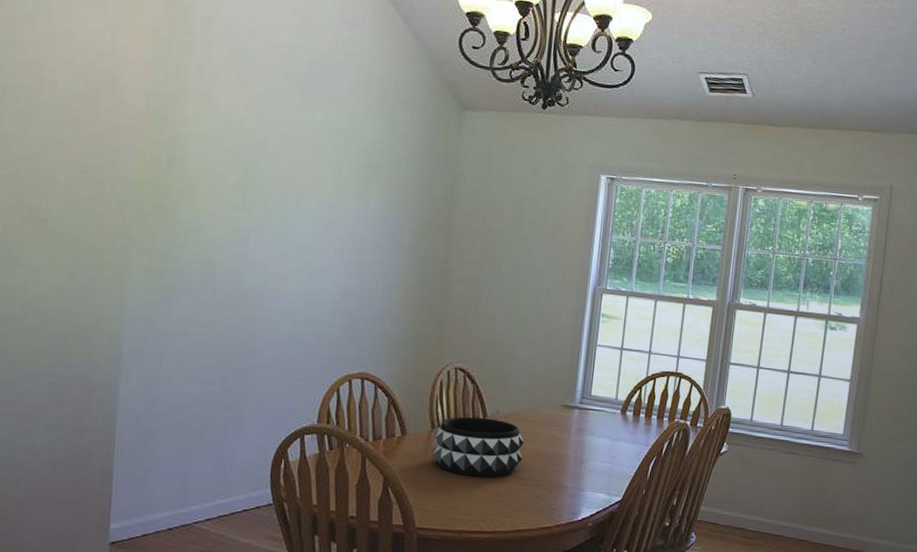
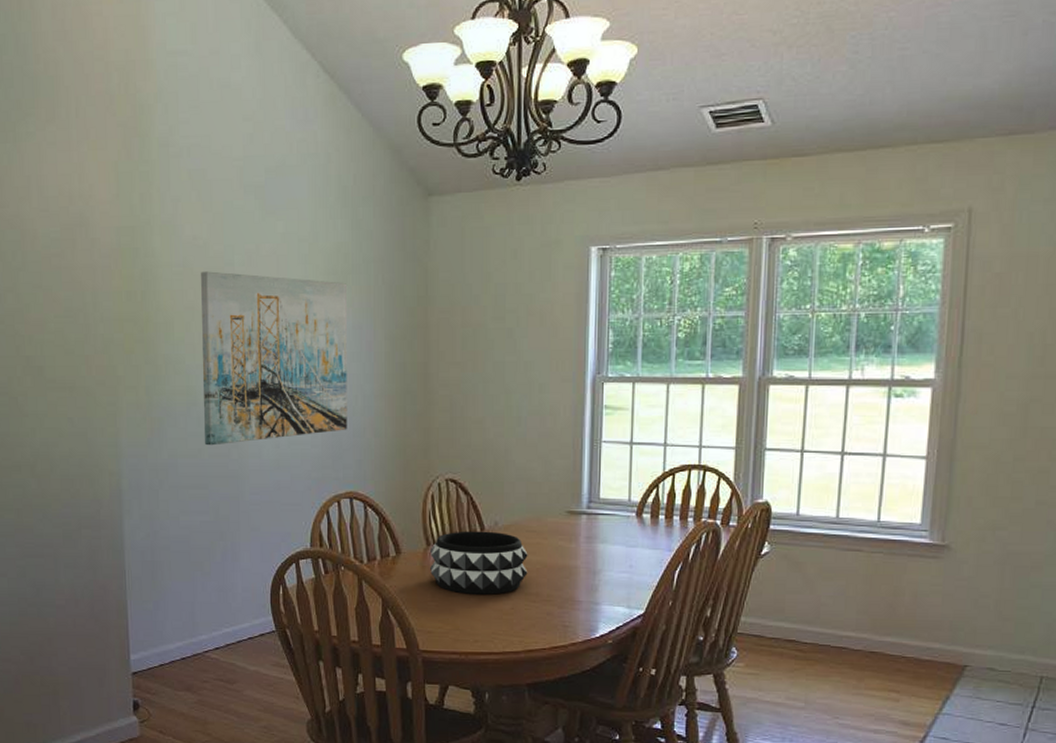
wall art: none [217,147,379,317] -> present [201,271,348,446]

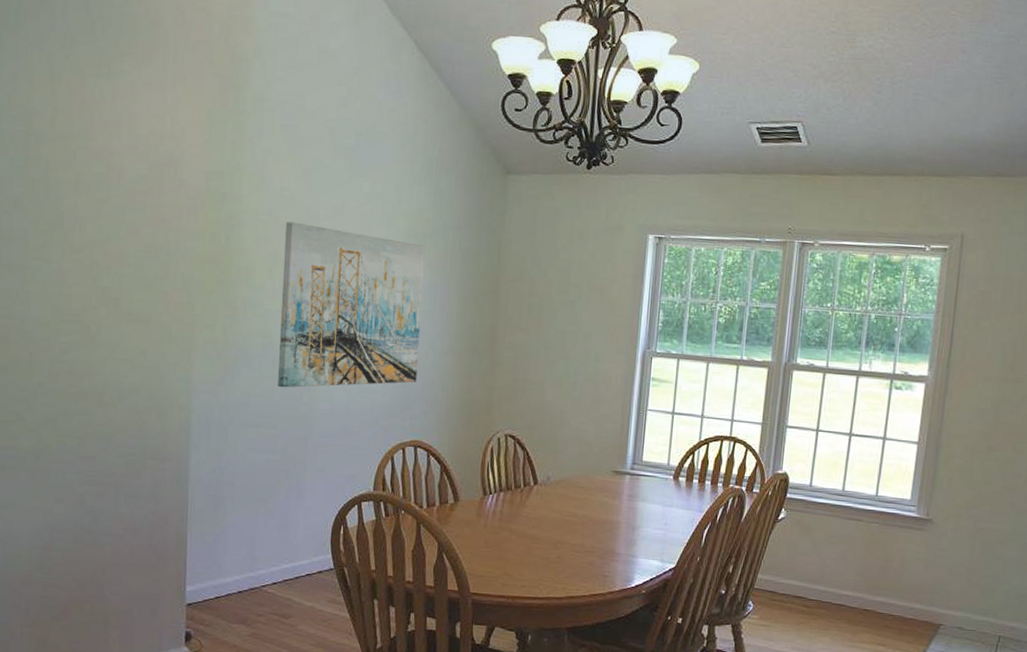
decorative bowl: present [429,531,528,595] -> none [484,483,576,544]

